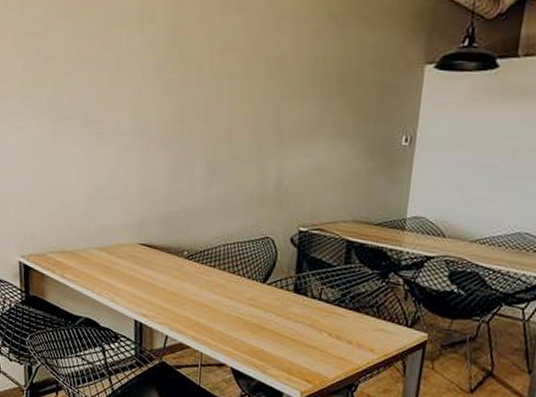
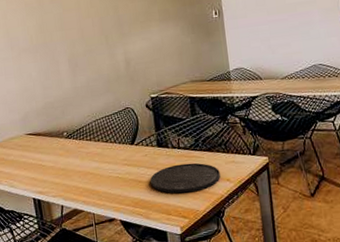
plate: none [276,318,364,355] -> present [150,162,220,194]

